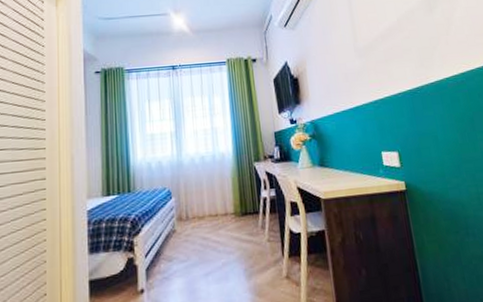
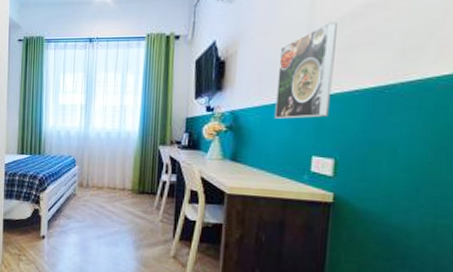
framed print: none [338,41,385,123] -> present [275,21,337,119]

